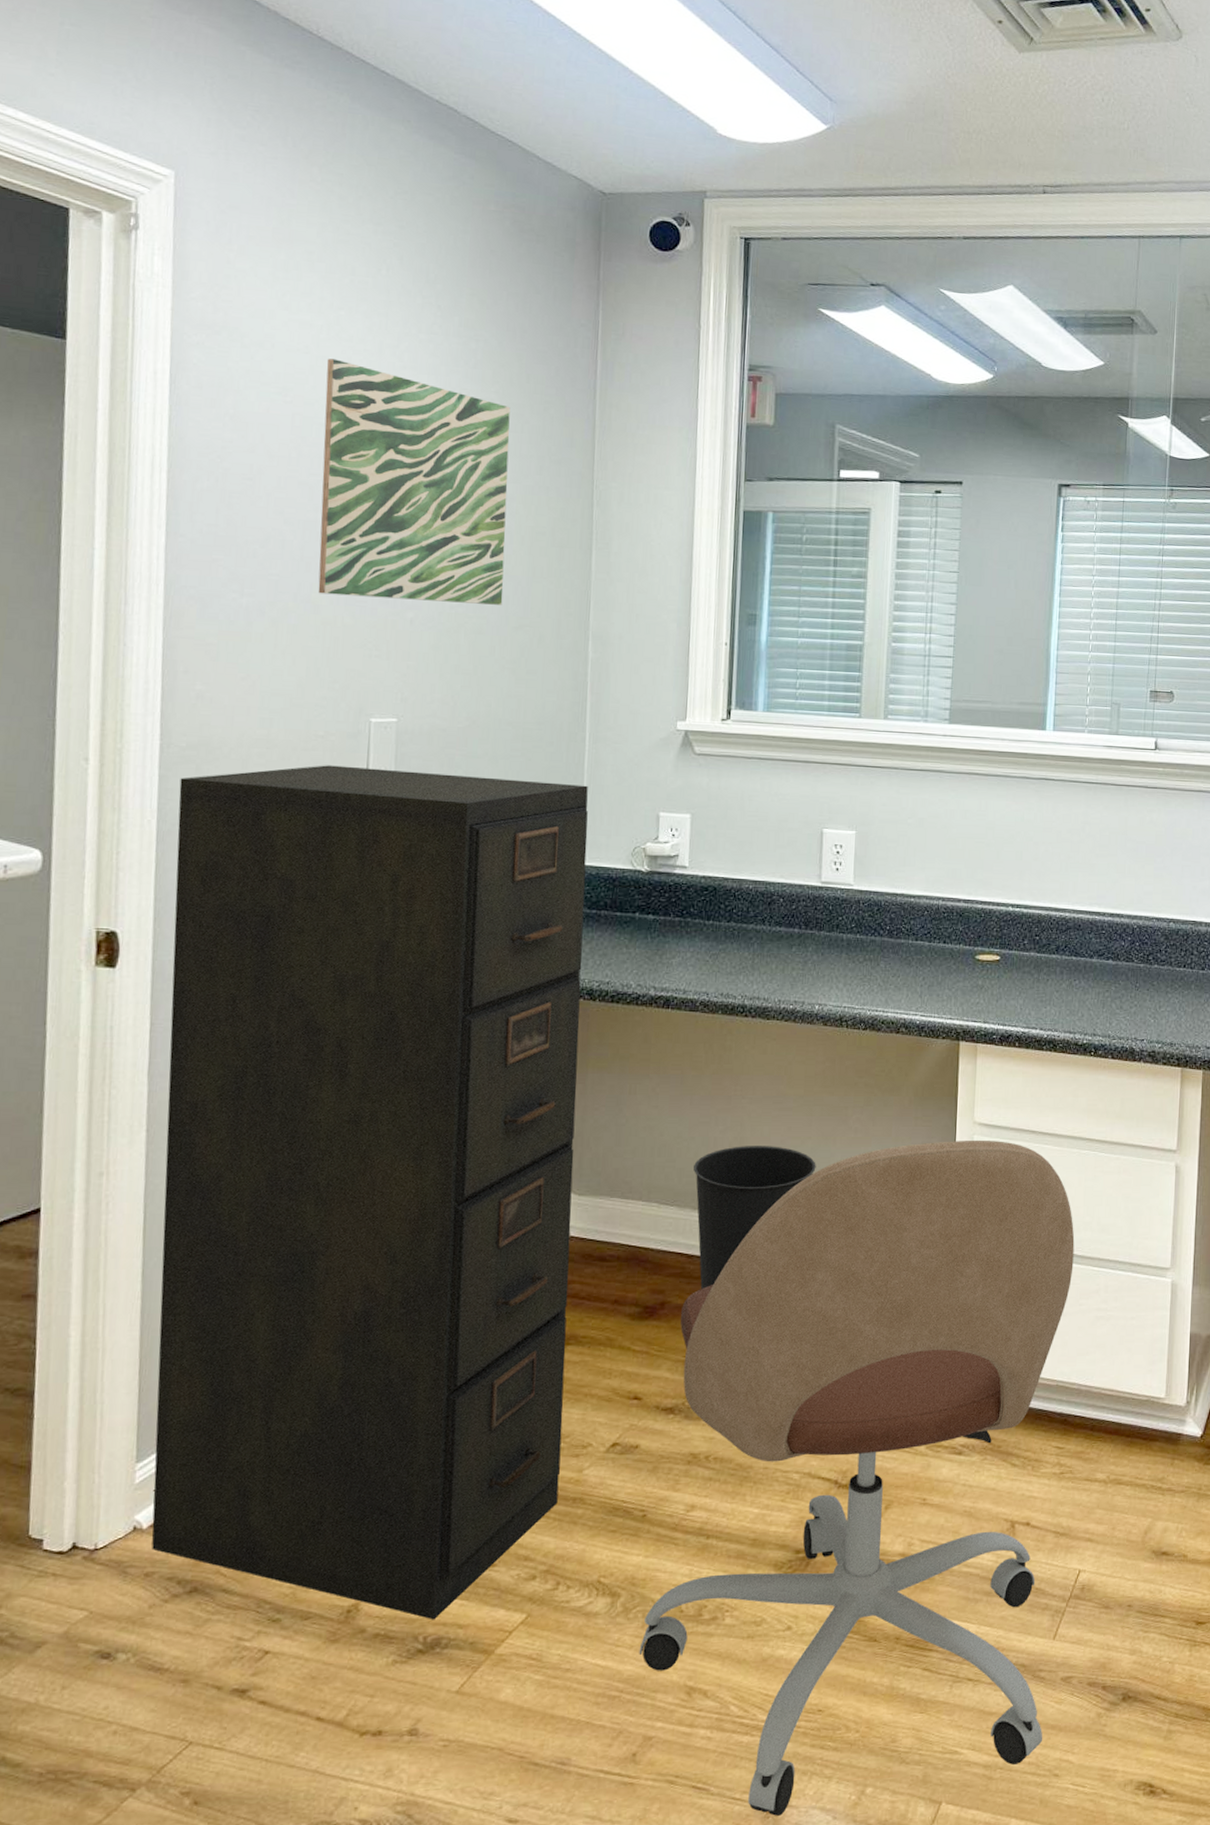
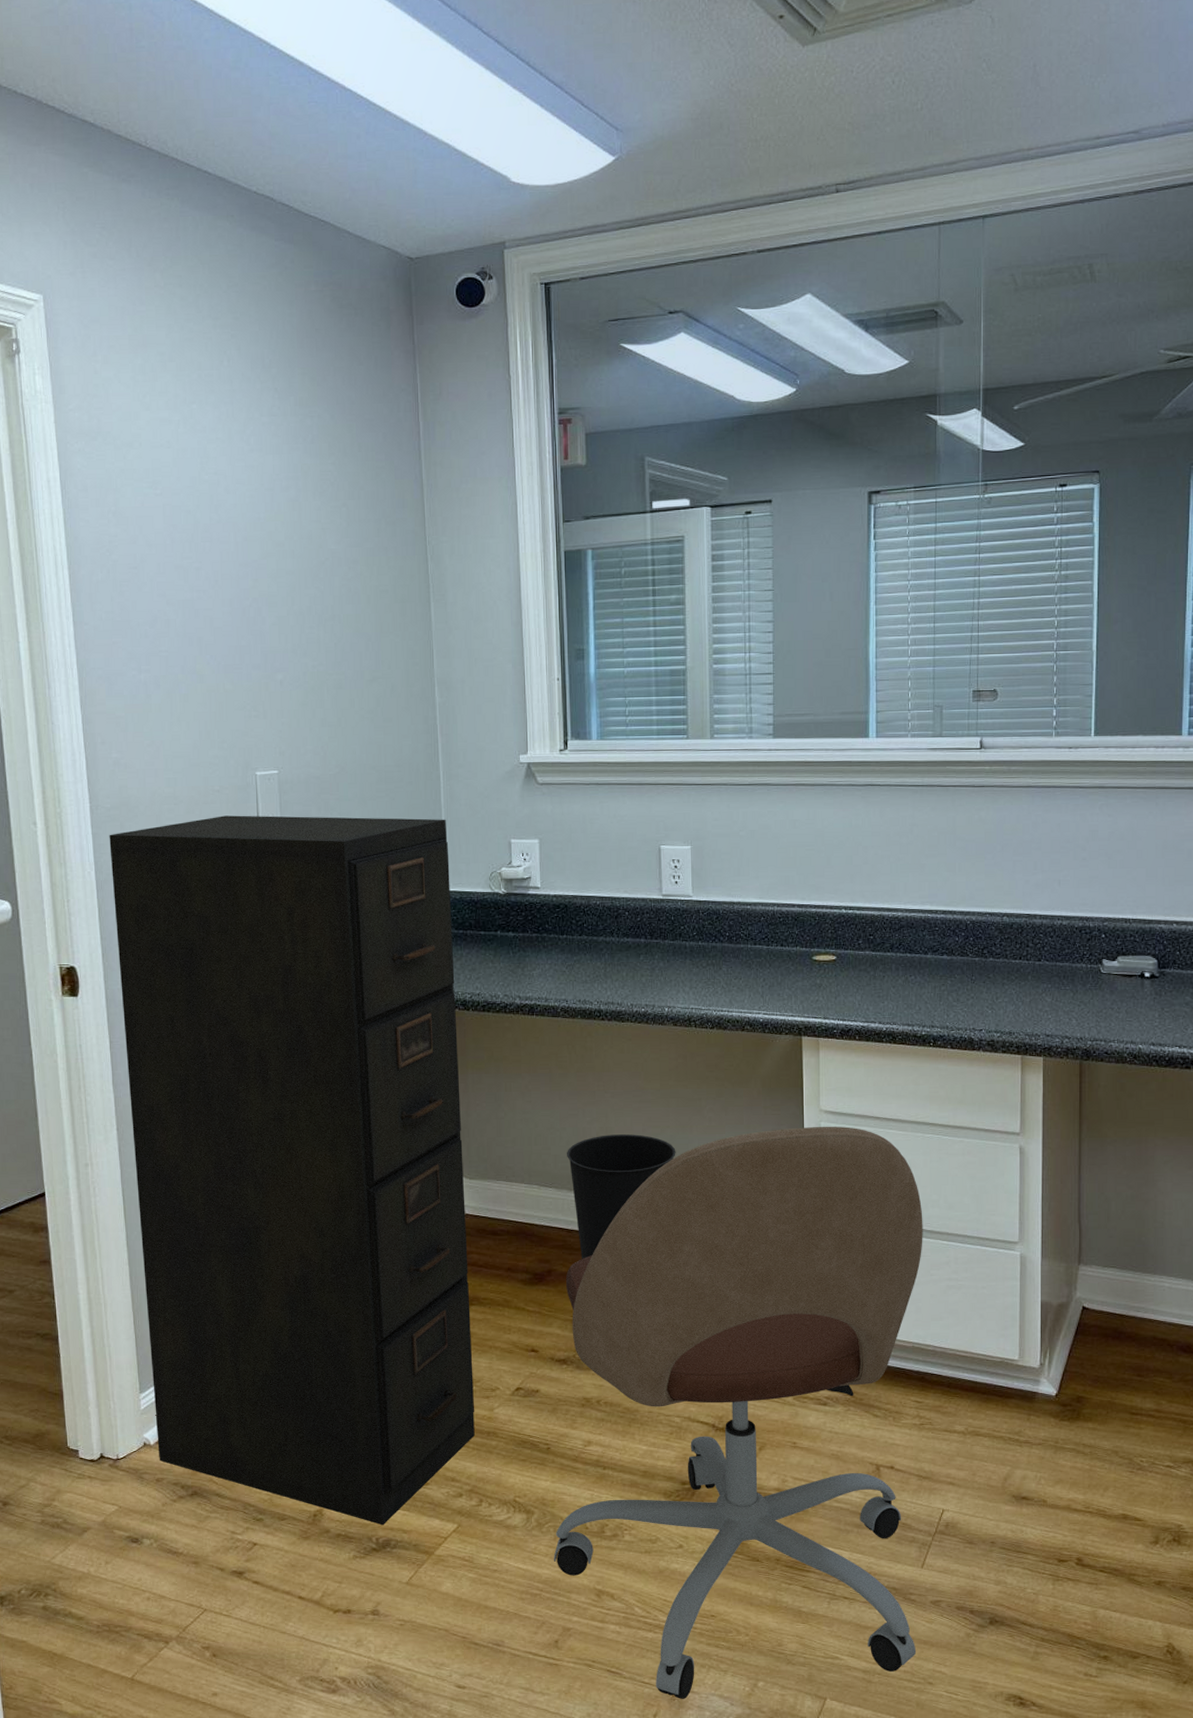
wall art: present [318,359,510,605] -> none [186,450,357,665]

